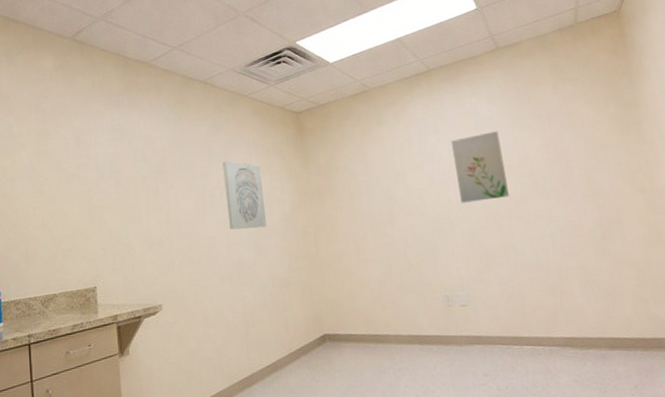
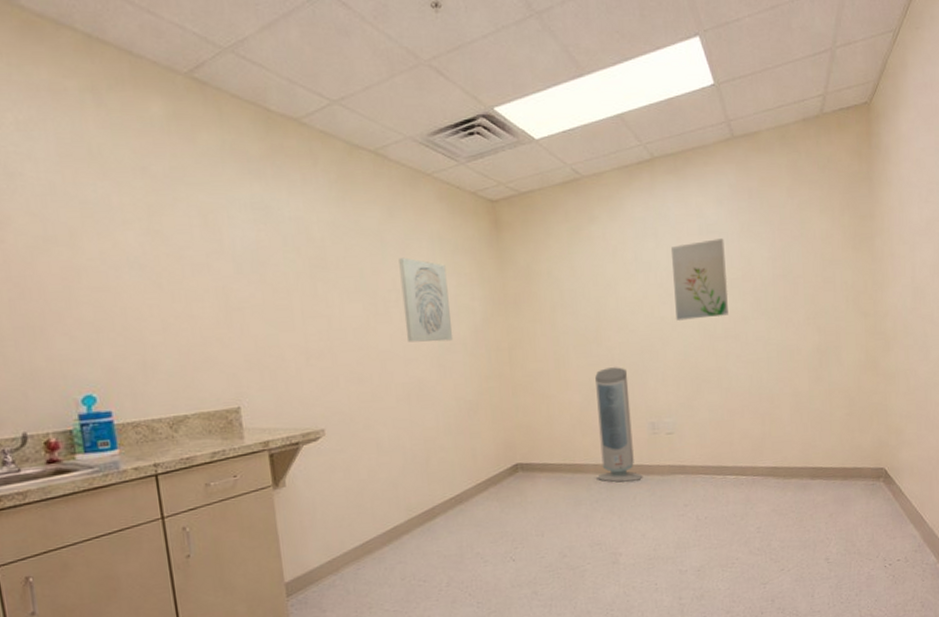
air purifier: none [391,246,442,352] -> present [595,367,643,483]

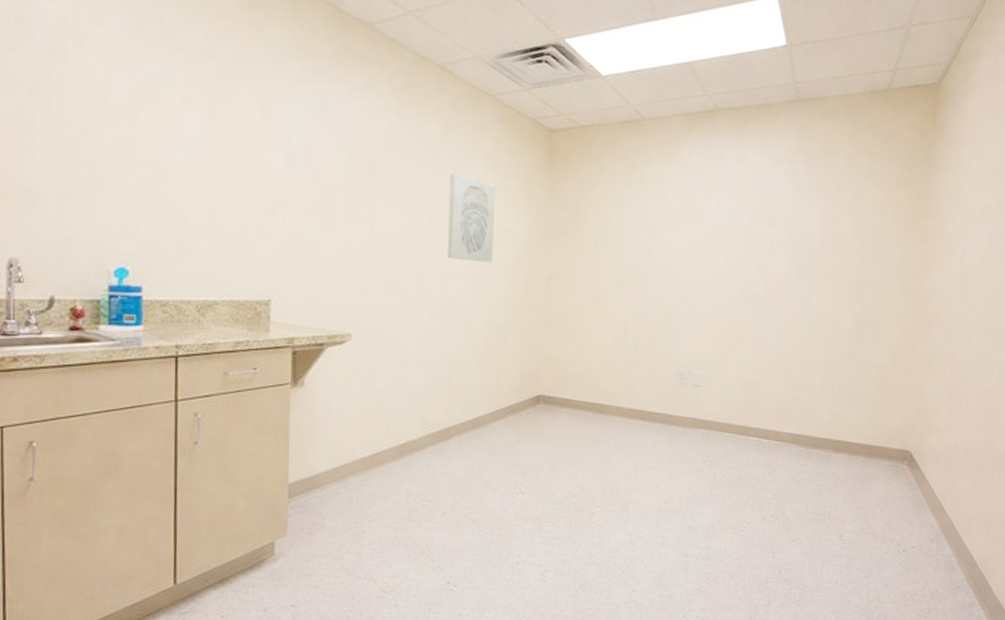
air purifier: present [595,367,643,483] -> none [617,311,665,429]
wall art: present [671,238,728,321] -> none [719,197,777,275]

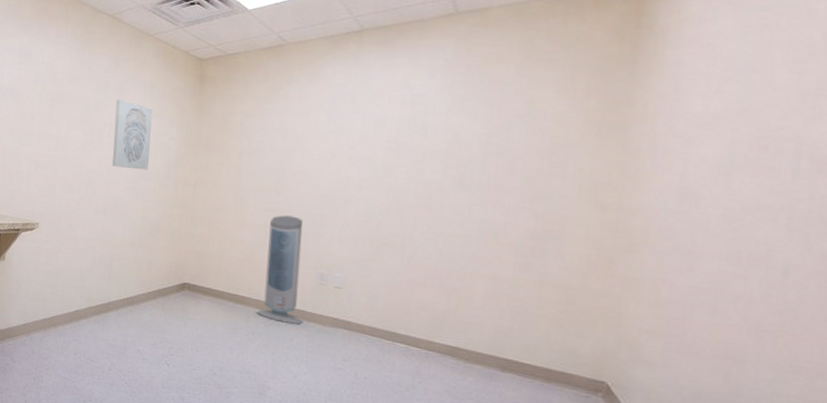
air purifier: none [617,311,665,429] -> present [256,215,304,324]

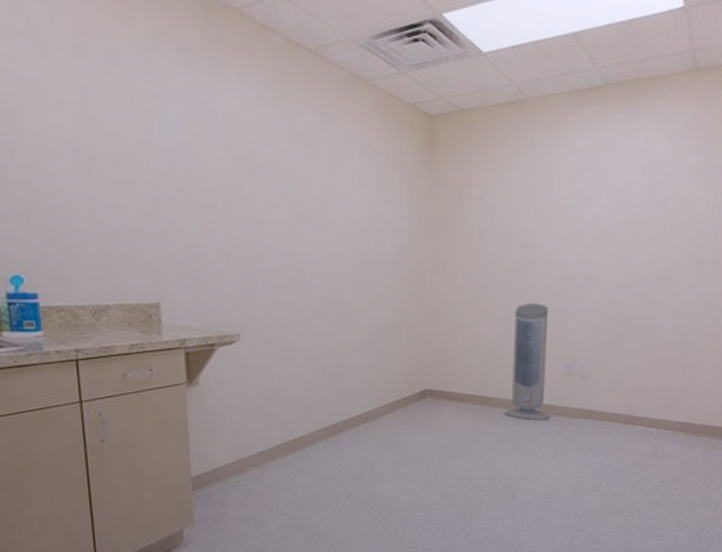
wall art: present [112,99,153,170] -> none [328,167,376,258]

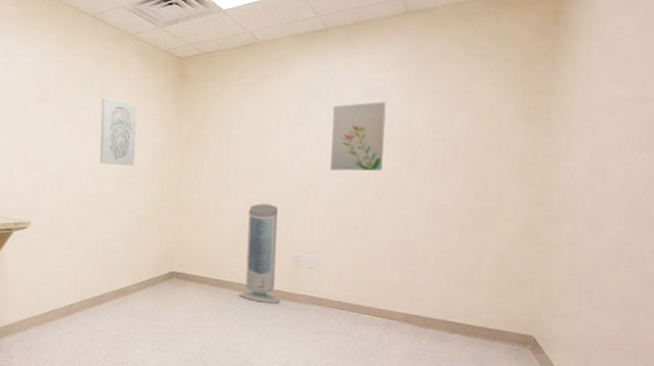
wall art: none [328,167,376,258] -> present [99,98,136,166]
wall art: none [607,179,670,263] -> present [330,102,386,171]

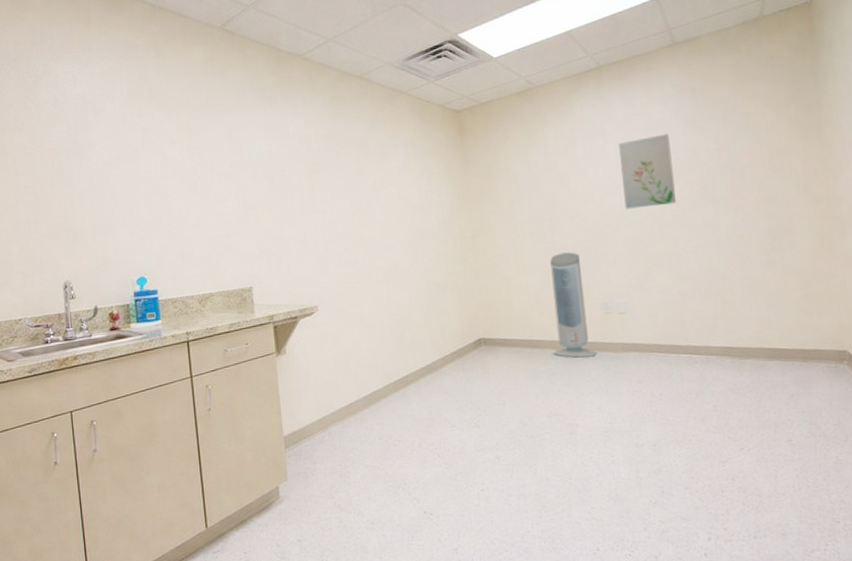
wall art: present [99,98,136,166] -> none [379,161,425,233]

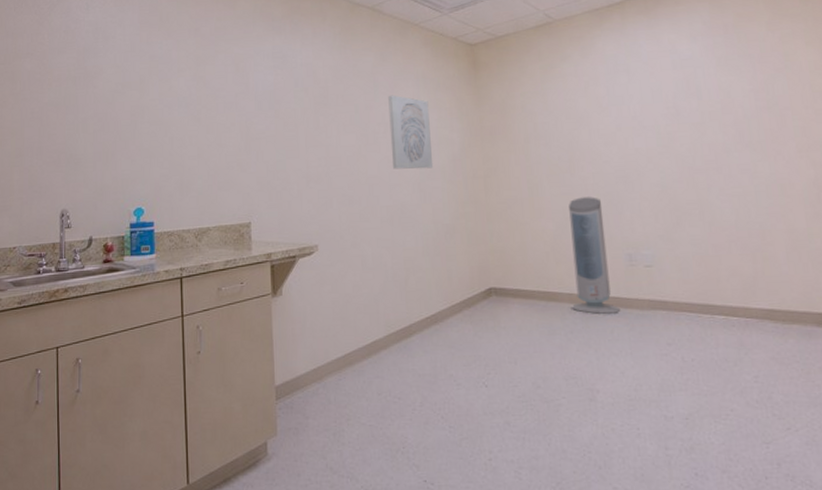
wall art: none [379,161,425,233] -> present [388,95,434,169]
wall art: present [619,134,676,209] -> none [644,72,708,152]

